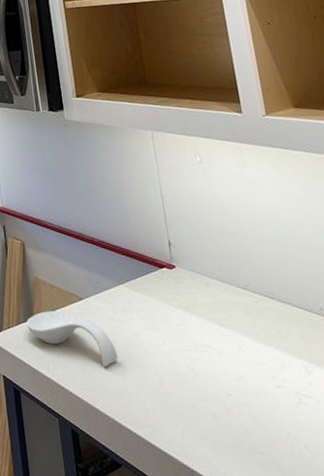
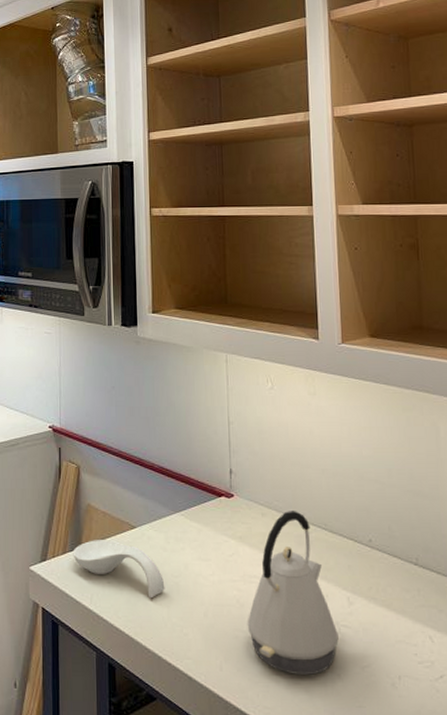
kettle: none [203,280,301,445] -> present [247,511,339,675]

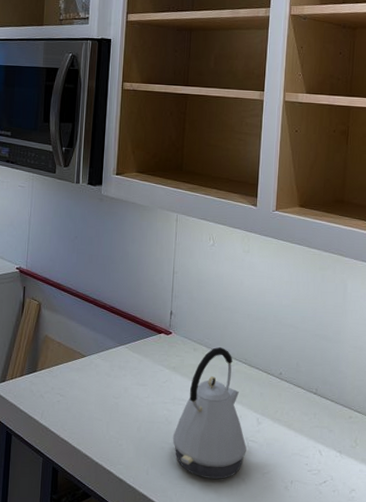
spoon rest: present [73,540,165,599] -> none [29,365,107,415]

